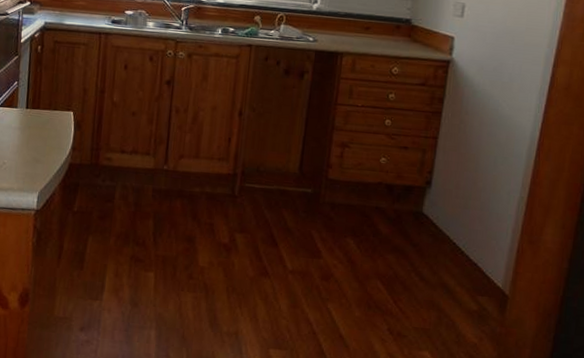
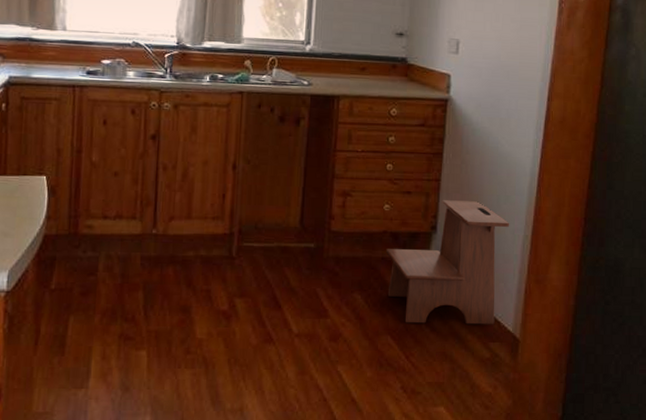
step stool: none [379,157,506,280] -> present [385,200,510,325]

